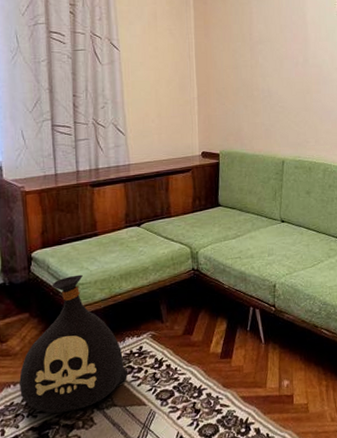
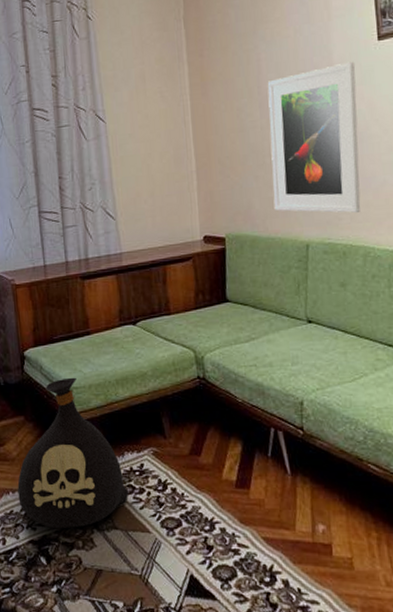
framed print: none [257,22,323,138] -> present [267,61,361,213]

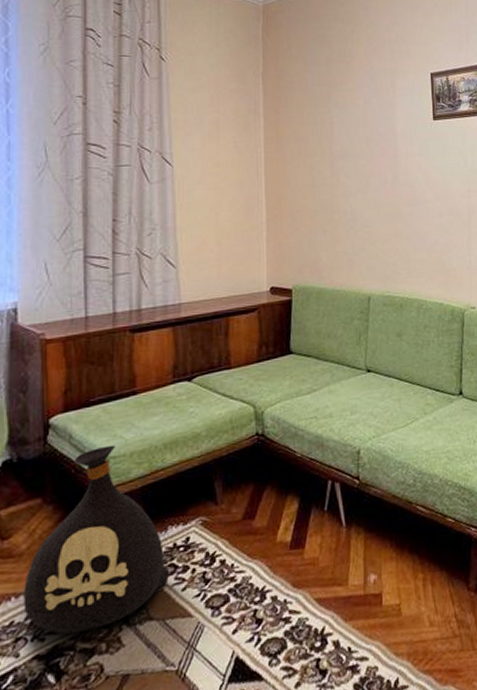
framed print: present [267,61,361,213] -> none [338,135,416,269]

